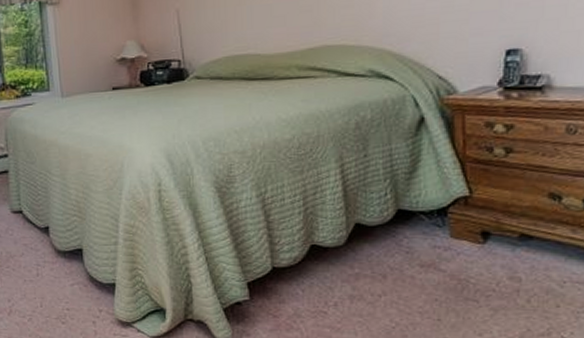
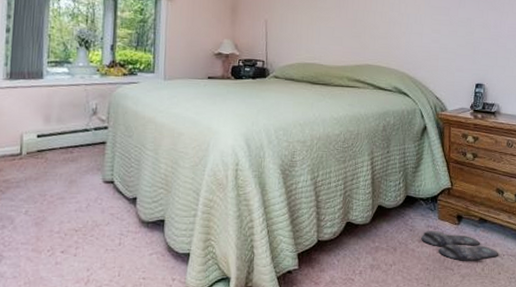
slippers: none [424,252,555,290] -> present [421,231,498,261]

